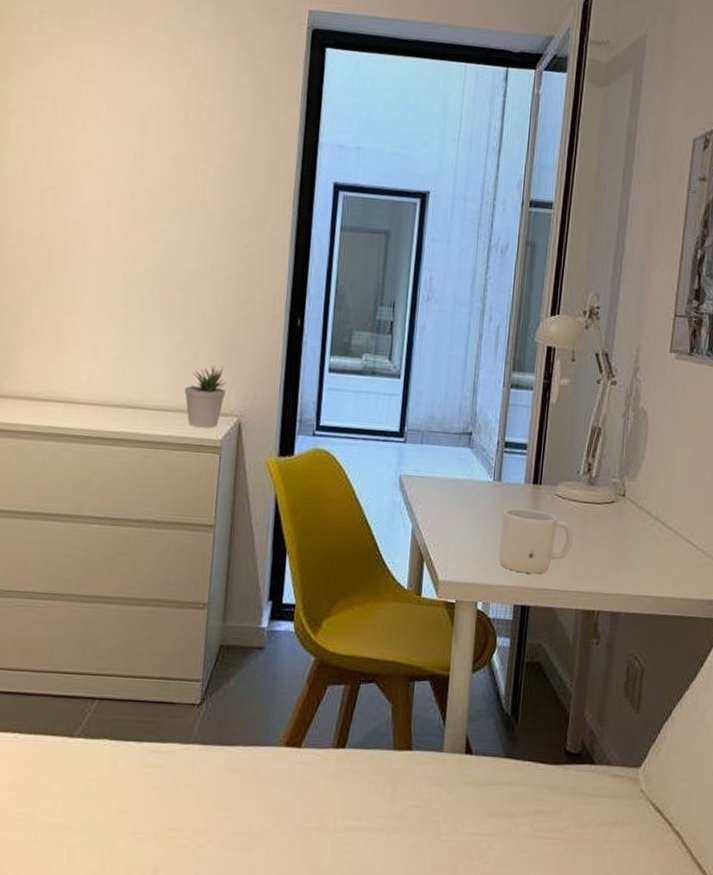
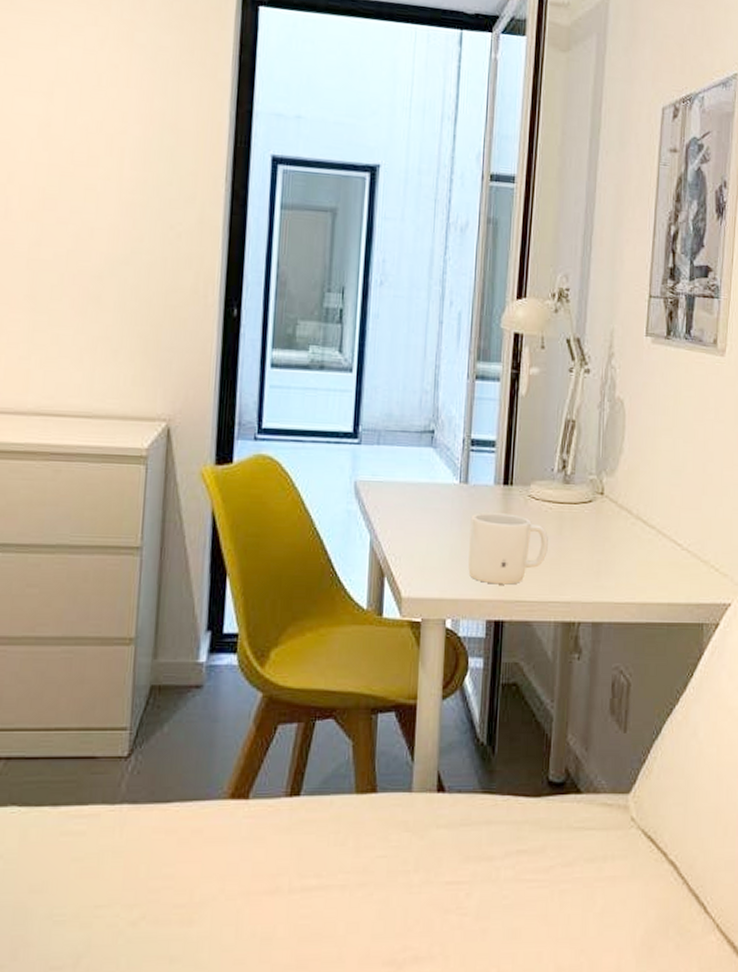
potted plant: present [184,365,226,428] -> none [102,363,152,436]

